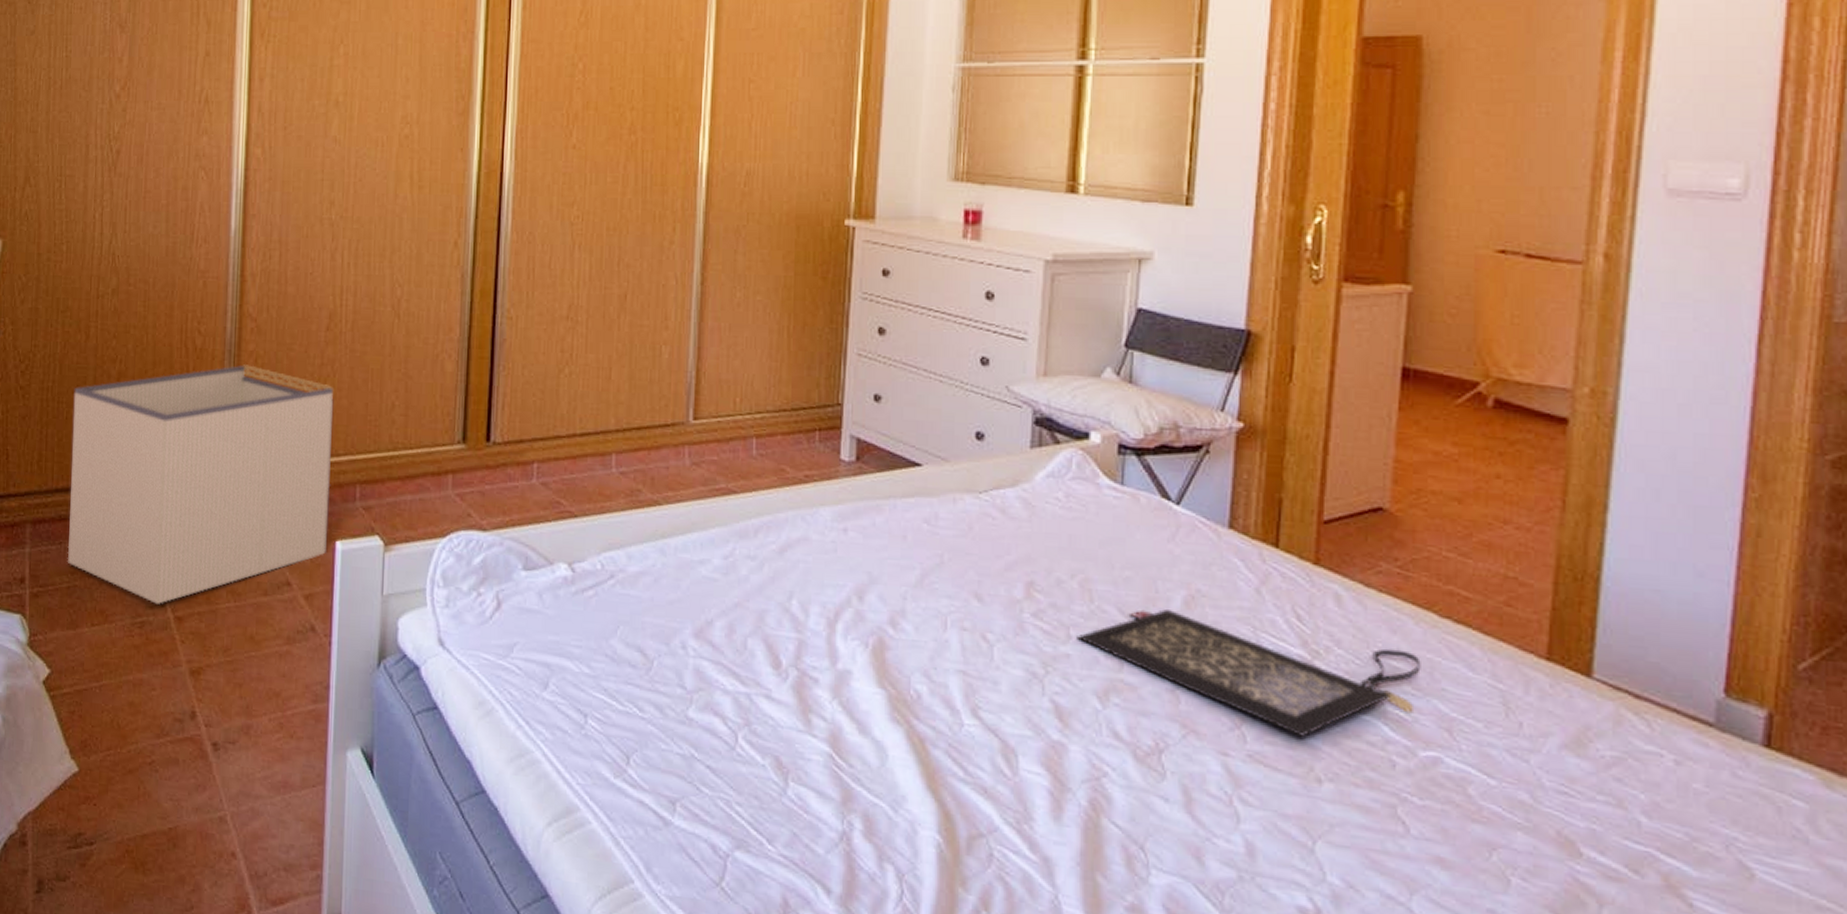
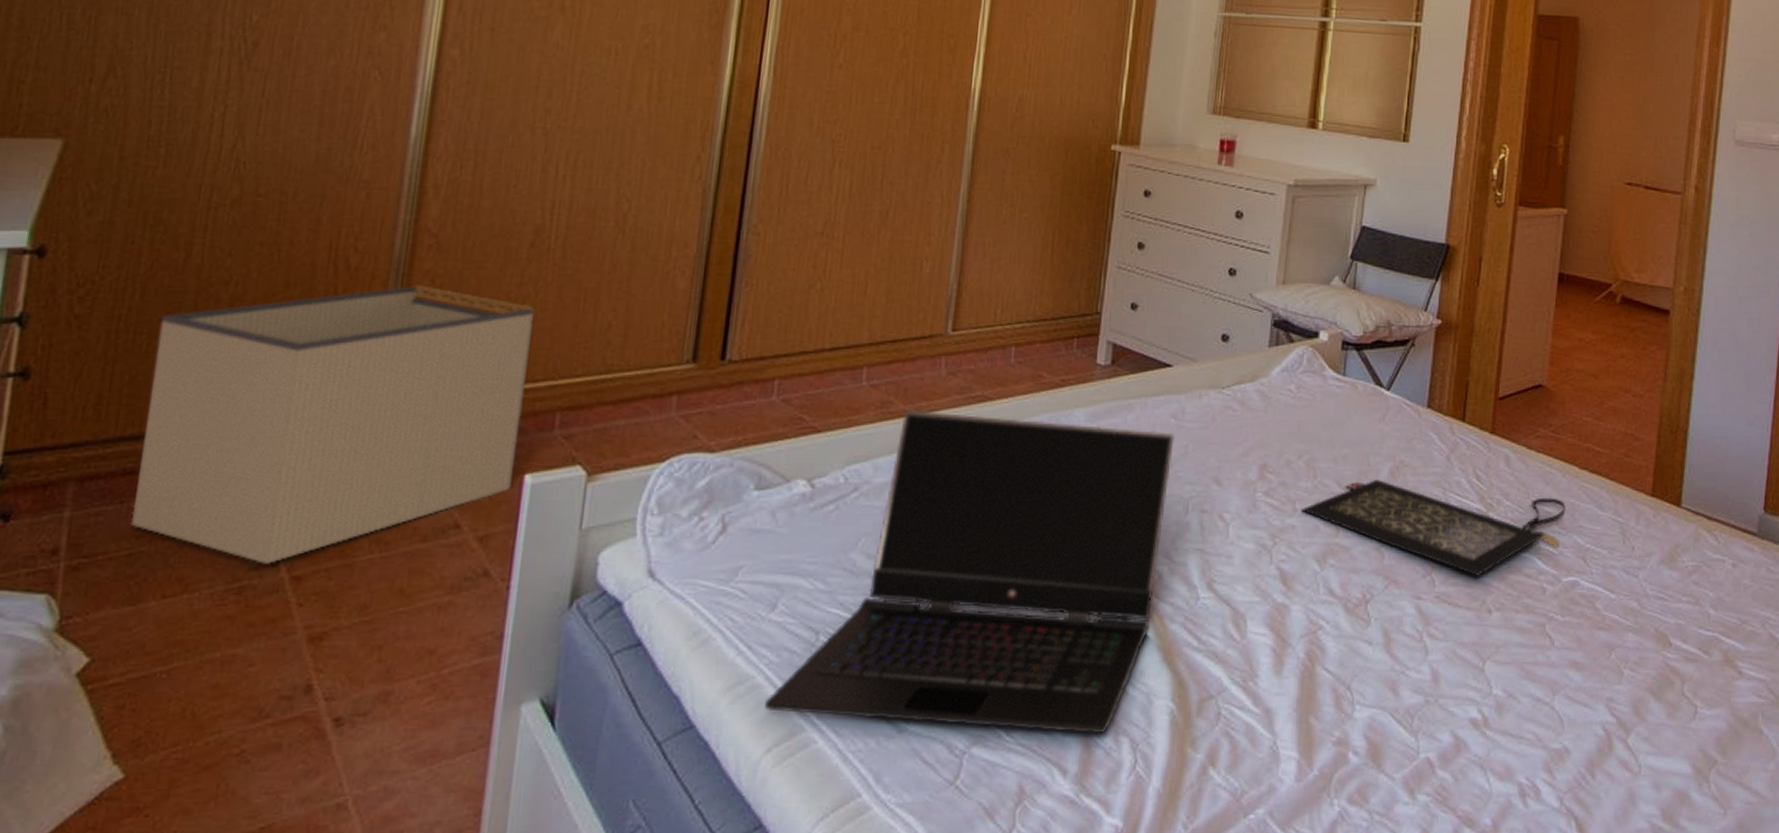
laptop computer: none [544,499,928,858] -> present [765,410,1175,734]

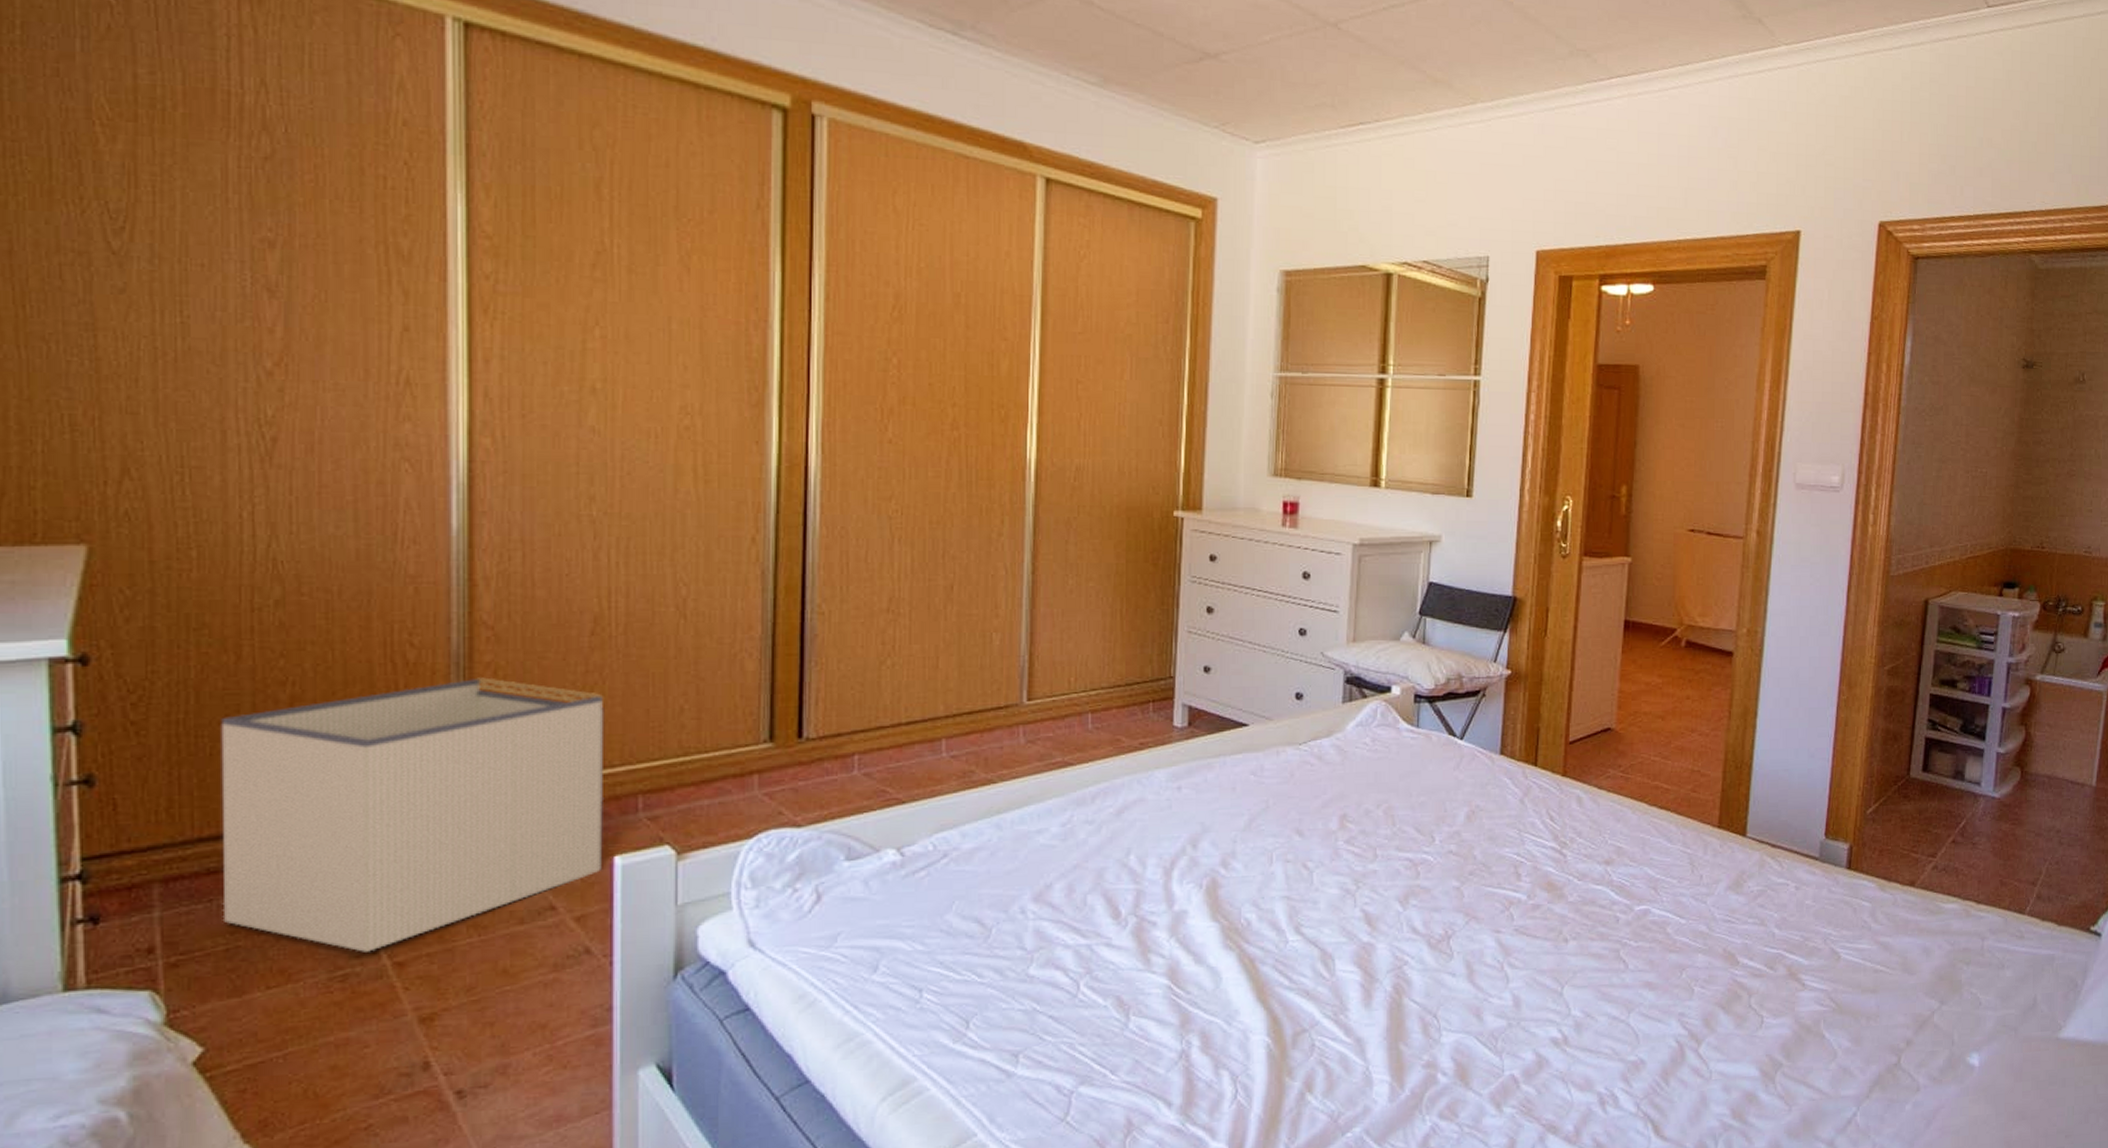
laptop computer: present [765,410,1175,734] -> none [876,777,1255,1070]
clutch bag: present [1301,480,1566,576] -> none [1382,824,1636,909]

